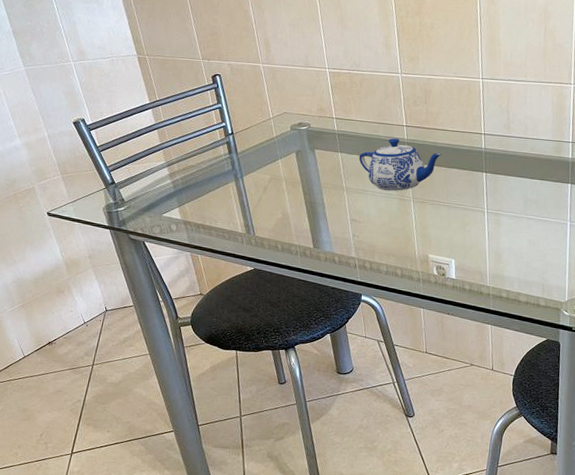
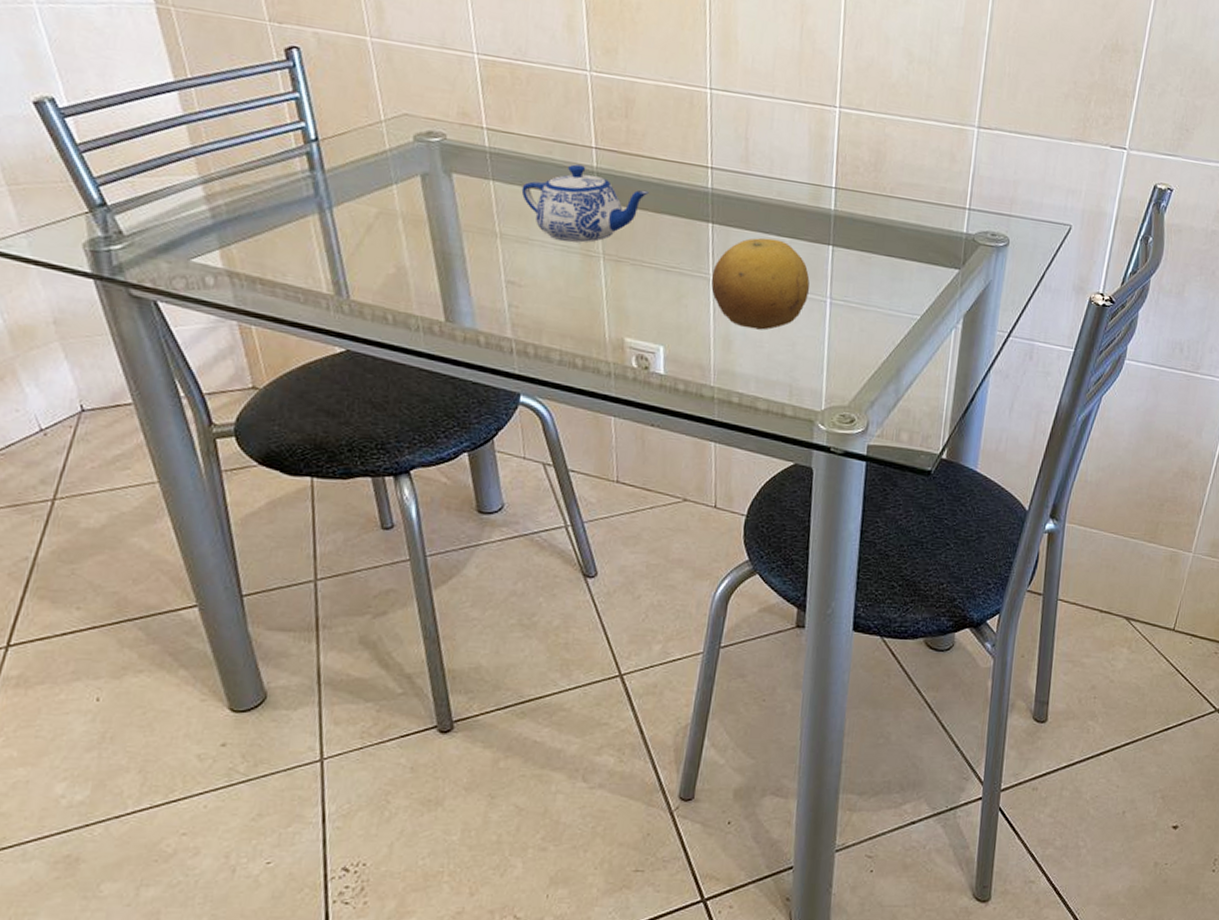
fruit: none [486,181,555,246] -> present [711,237,810,330]

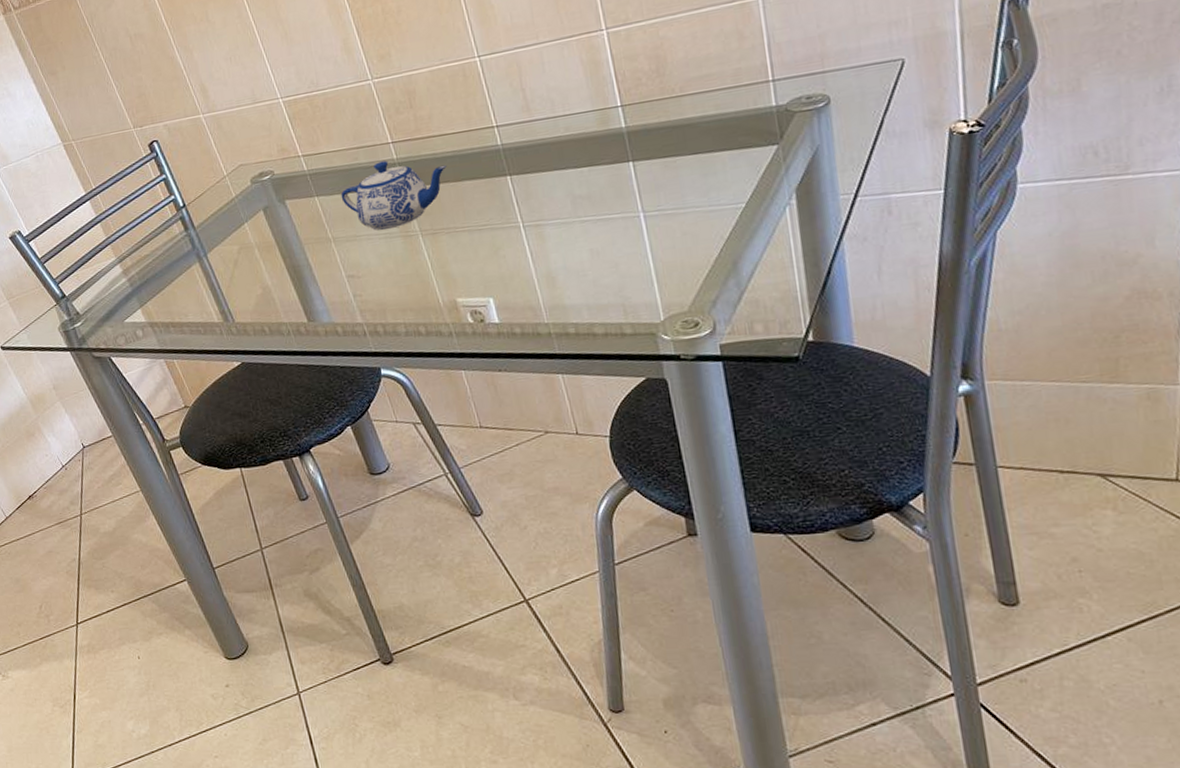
fruit: present [711,237,810,330] -> none [521,171,620,262]

